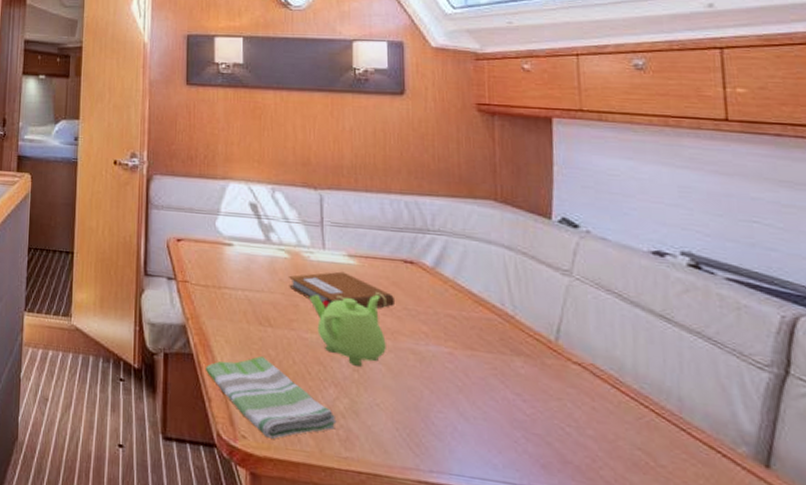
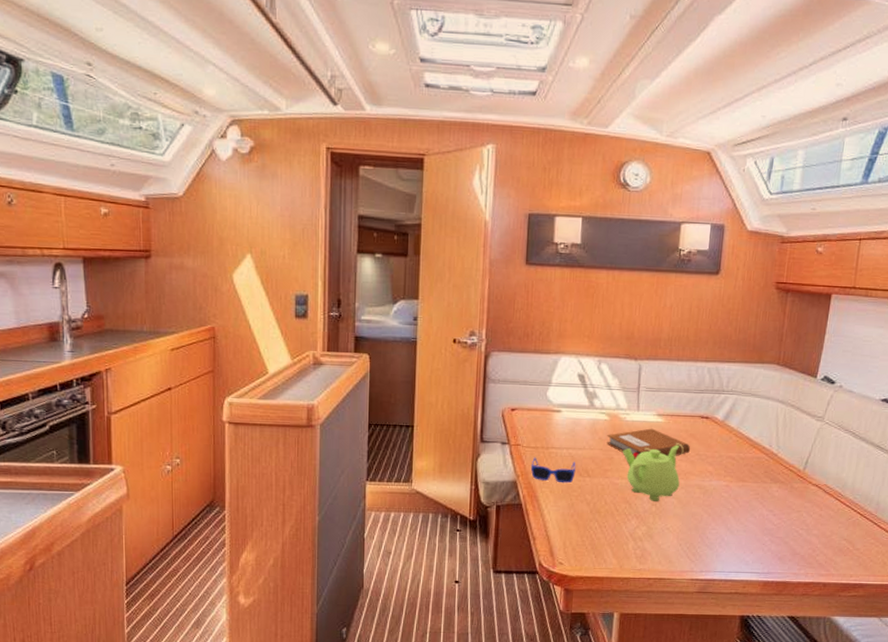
sunglasses: none [201,297,254,333] -> present [530,457,576,484]
dish towel: present [205,355,337,439] -> none [531,500,635,562]

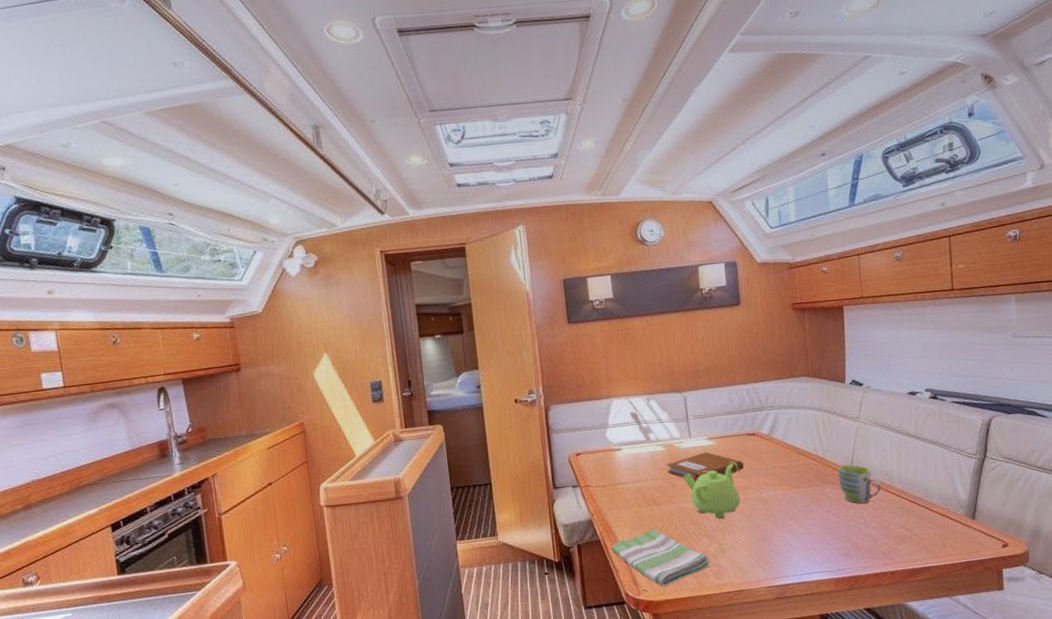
sunglasses: present [530,457,576,484] -> none [602,493,644,516]
dish towel: none [531,500,635,562] -> present [610,528,710,586]
mug: none [787,465,833,509] -> present [837,464,882,504]

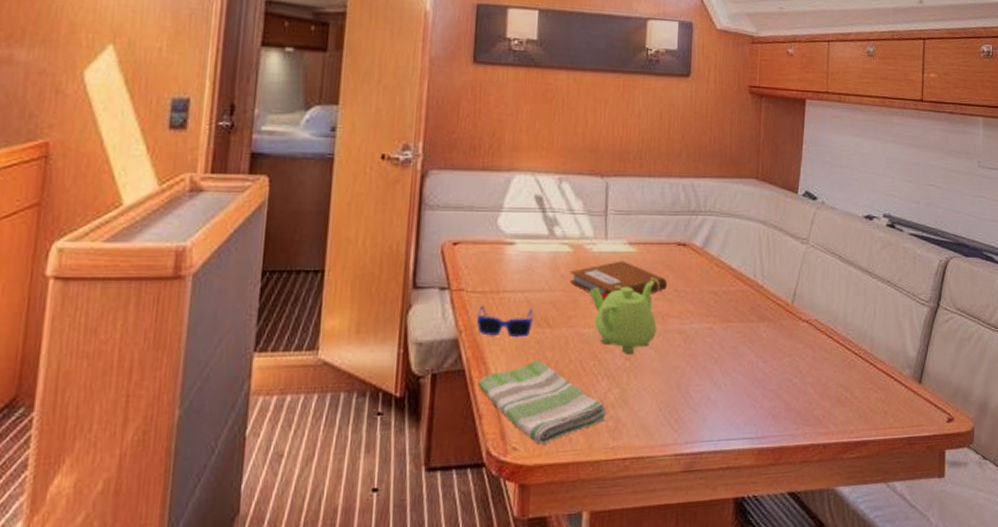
sunglasses: none [602,493,644,516] -> present [476,305,534,338]
mug: present [837,464,882,504] -> none [776,297,824,351]

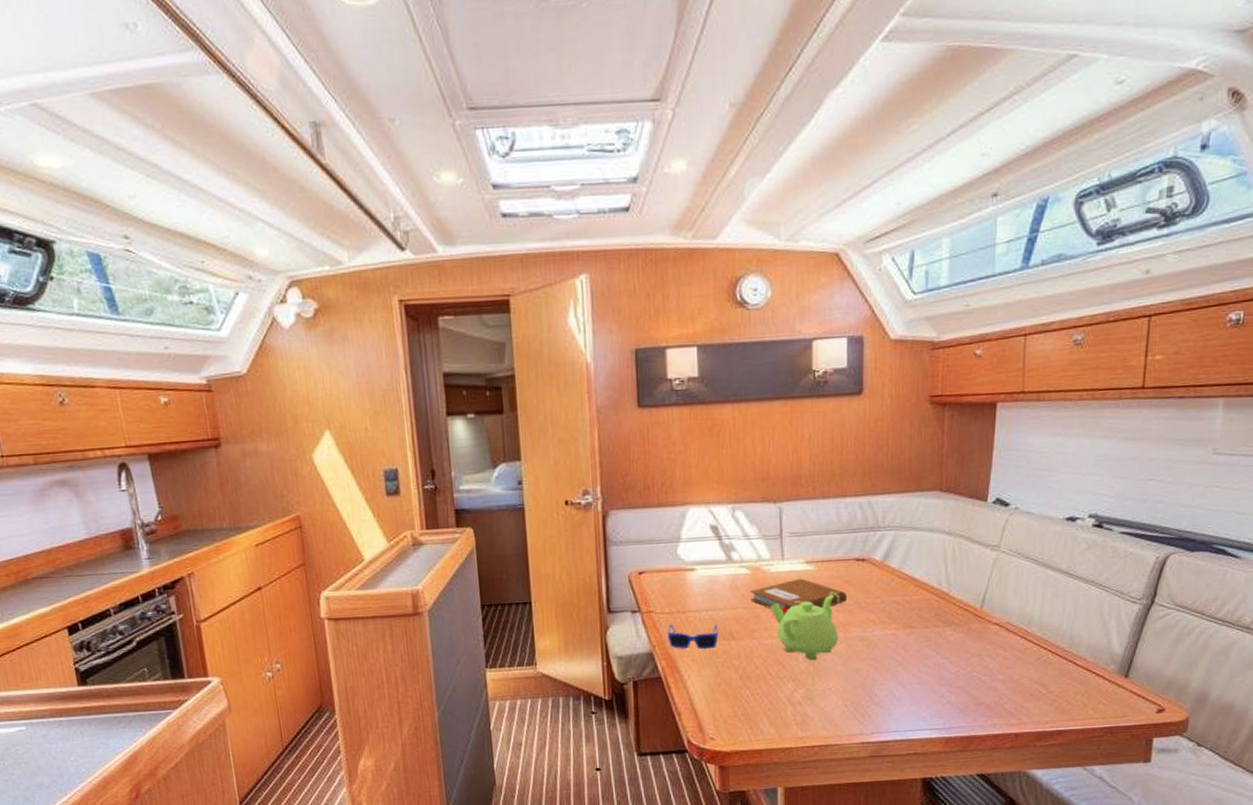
dish towel: present [477,359,607,444] -> none [673,666,794,735]

